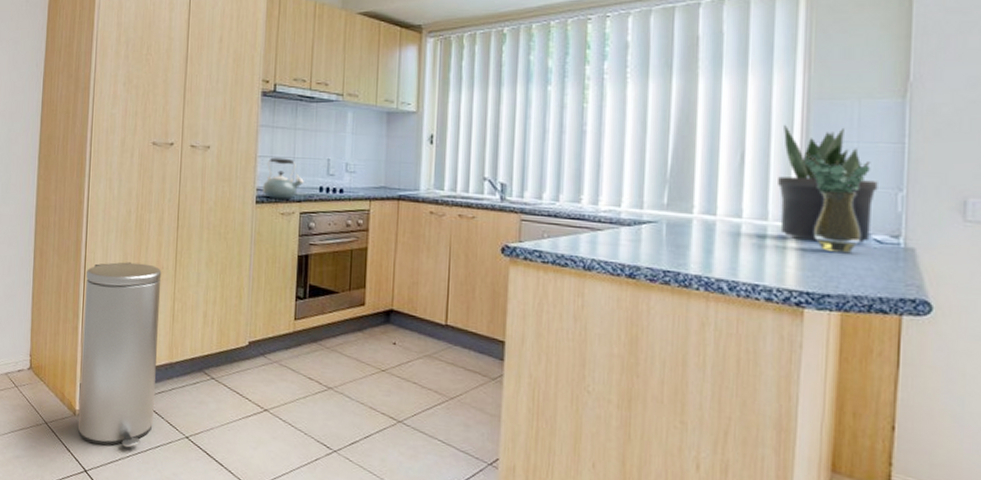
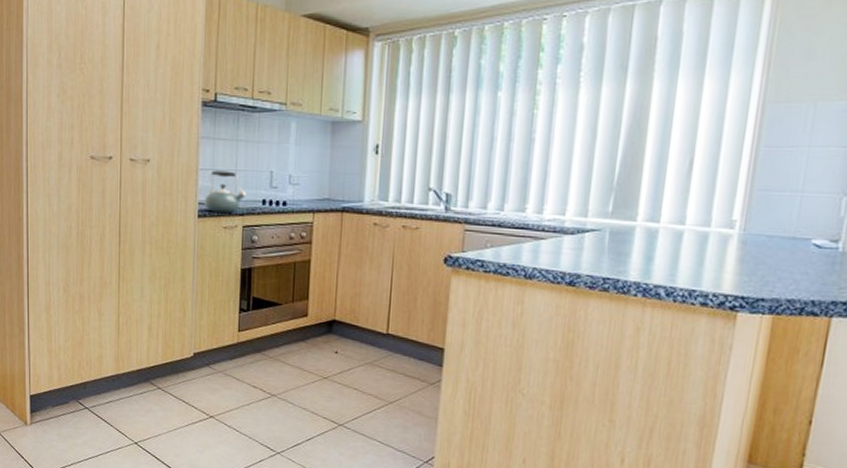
pedal bin: present [77,262,162,448] -> none [29,278,105,454]
planter: present [778,125,878,243] -> none [722,130,824,248]
vase: present [804,153,871,254] -> none [753,158,819,259]

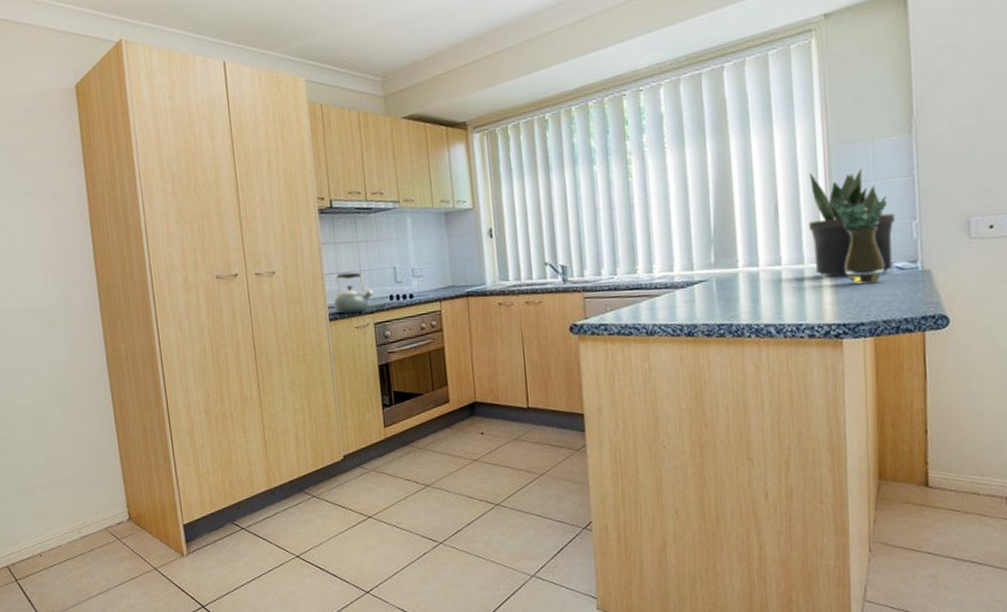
planter: none [722,130,824,248] -> present [809,168,895,277]
vase: none [753,158,819,259] -> present [829,196,887,284]

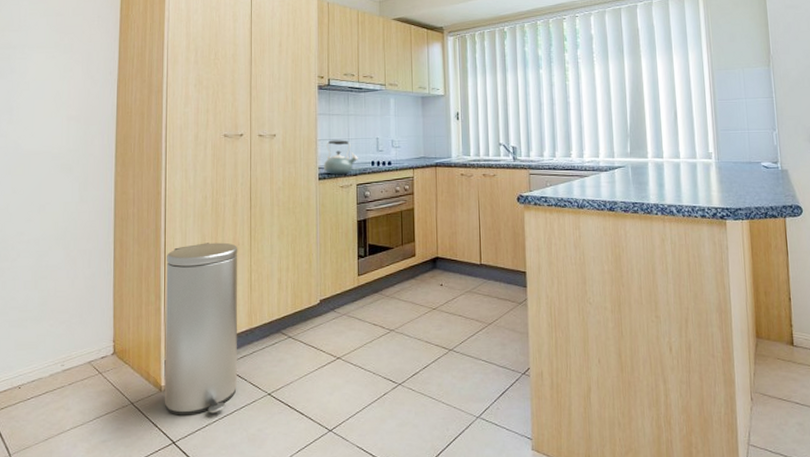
pedal bin: none [170,397,263,580] -> present [164,242,238,416]
planter: present [809,168,895,277] -> none [699,89,761,171]
vase: present [829,196,887,284] -> none [714,108,755,178]

